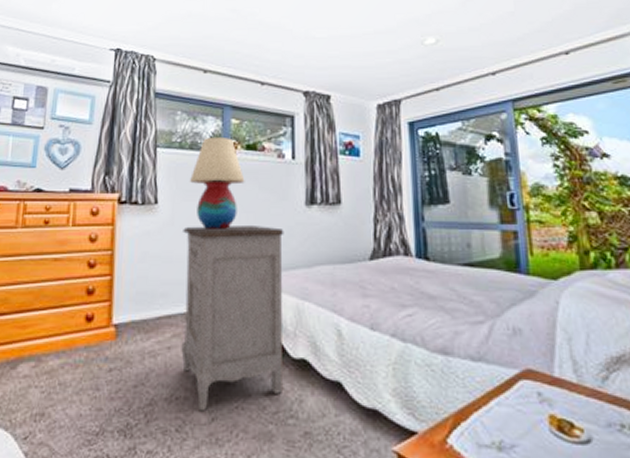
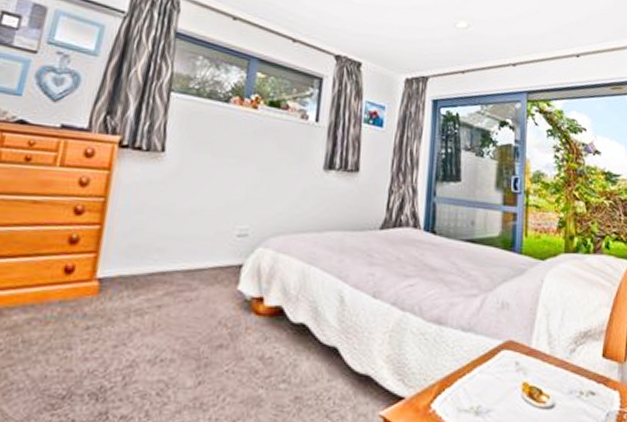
nightstand: present [180,226,284,412] -> none [171,179,299,375]
table lamp: present [189,136,245,231] -> none [203,87,264,187]

